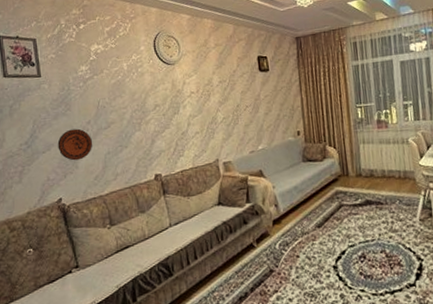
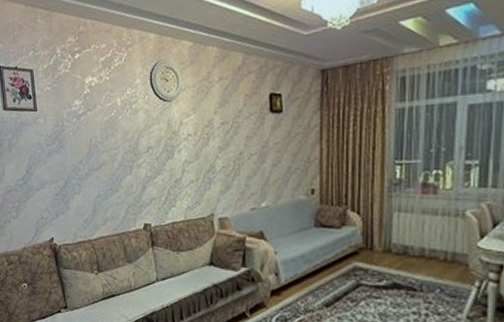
decorative plate: present [57,128,93,161] -> none [51,167,84,201]

